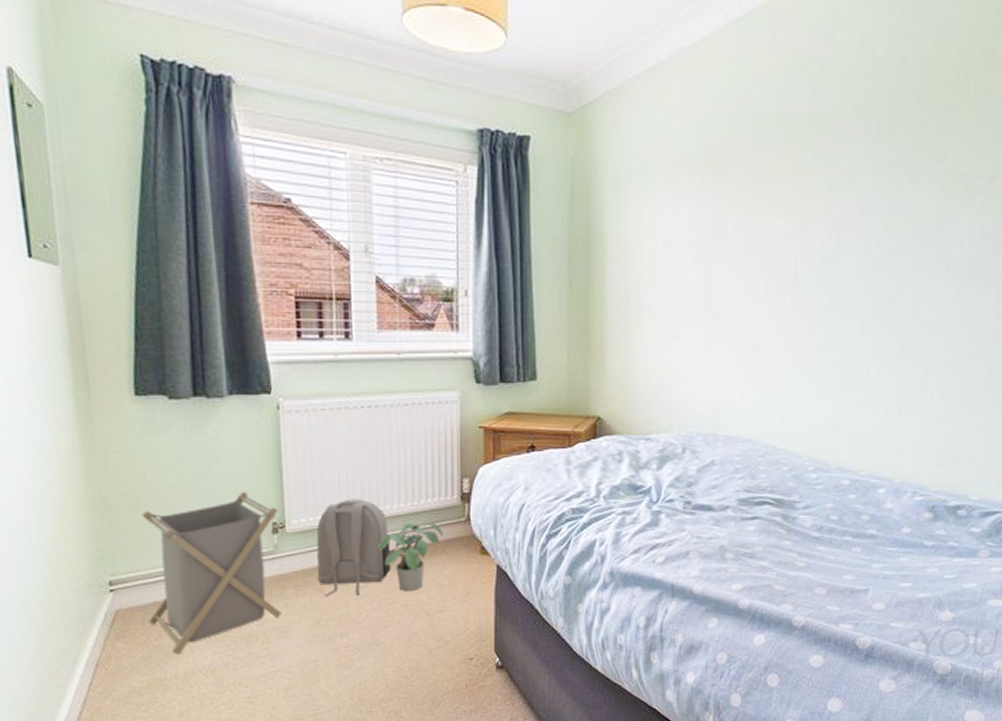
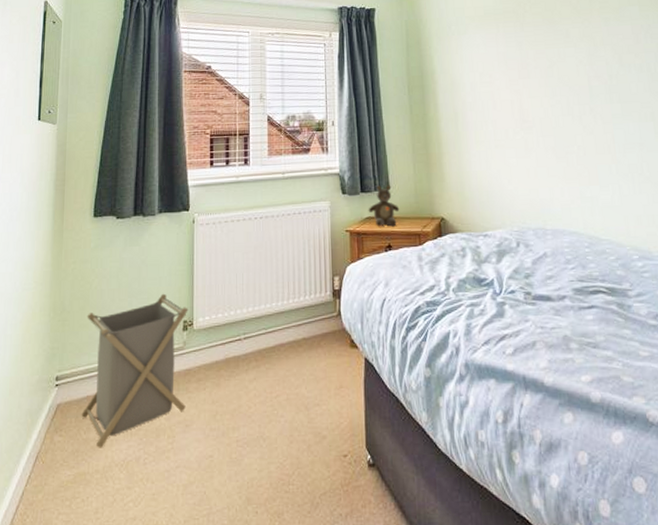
backpack: present [316,499,391,597] -> none [216,298,276,391]
potted plant: present [378,522,443,591] -> none [265,317,319,385]
teddy bear: none [508,375,548,425] -> present [368,185,400,227]

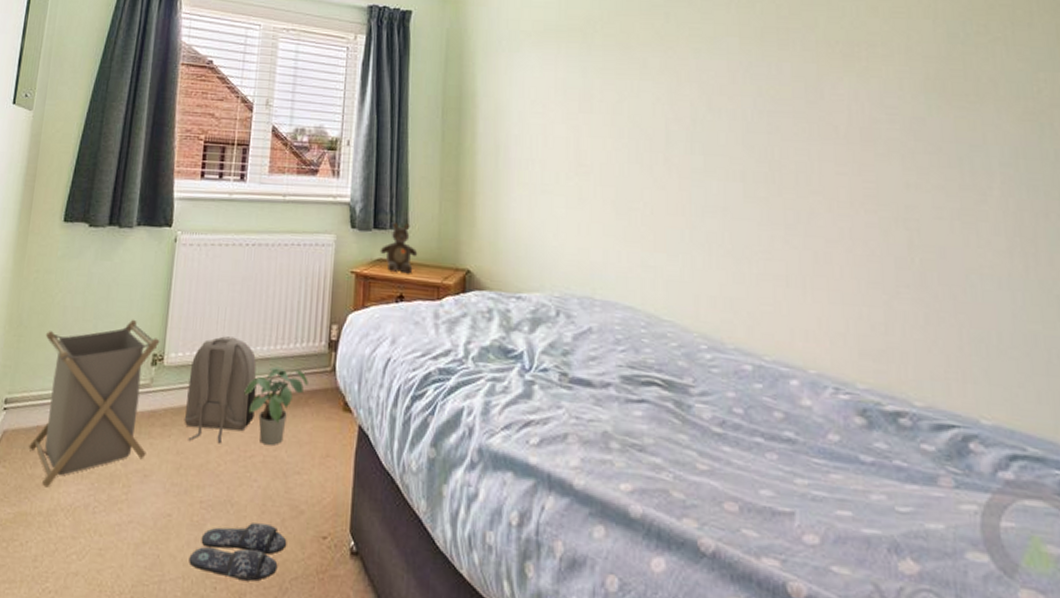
backpack: none [216,298,276,391] -> present [184,336,257,444]
slippers: none [232,452,314,502] -> present [189,523,287,581]
potted plant: none [265,317,319,385] -> present [244,366,308,445]

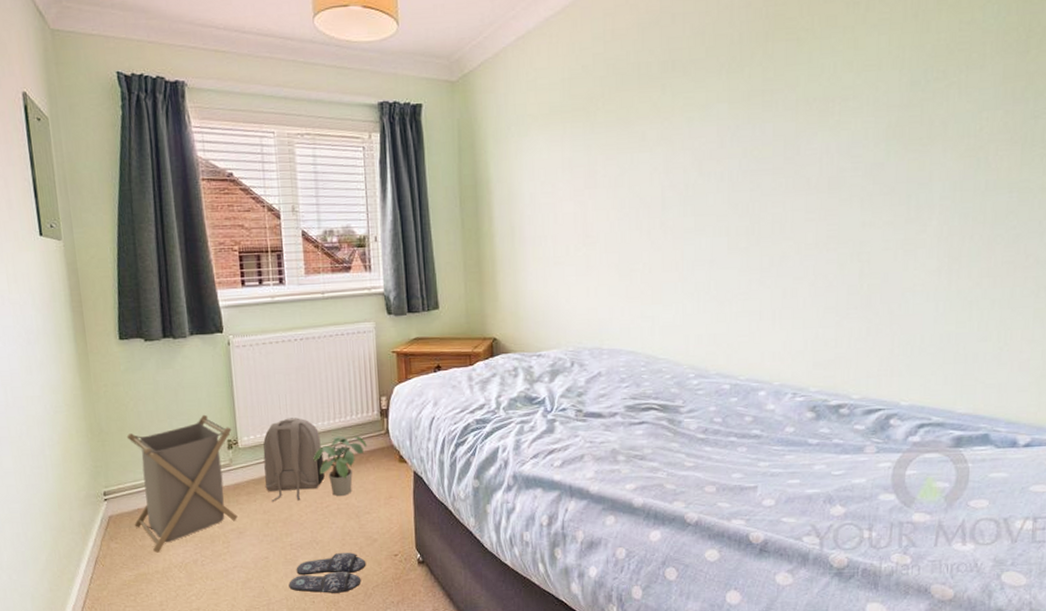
teddy bear: present [380,222,418,274] -> none [415,305,450,348]

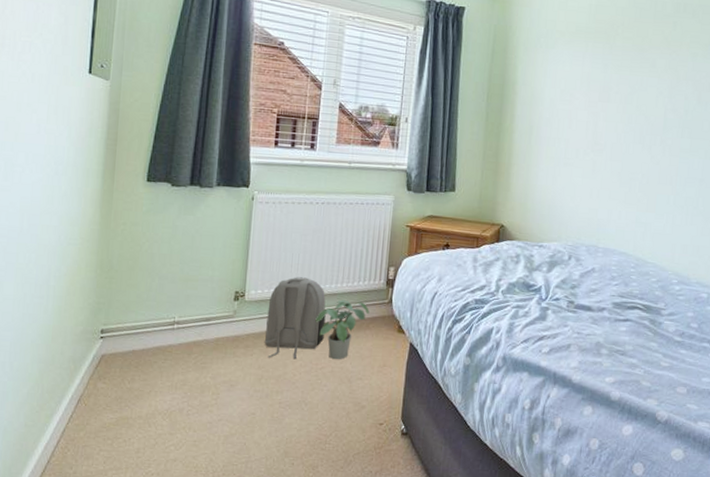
laundry basket: present [126,414,238,553] -> none [126,263,241,397]
slippers: present [288,553,366,593] -> none [271,416,351,457]

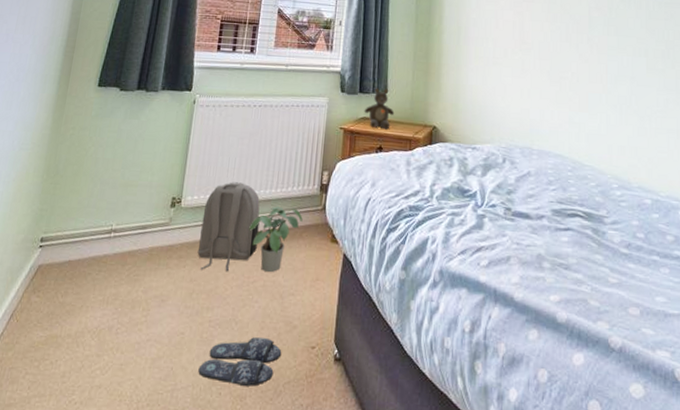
slippers: none [271,416,351,457] -> present [198,337,282,386]
teddy bear: none [431,186,462,228] -> present [364,88,395,130]

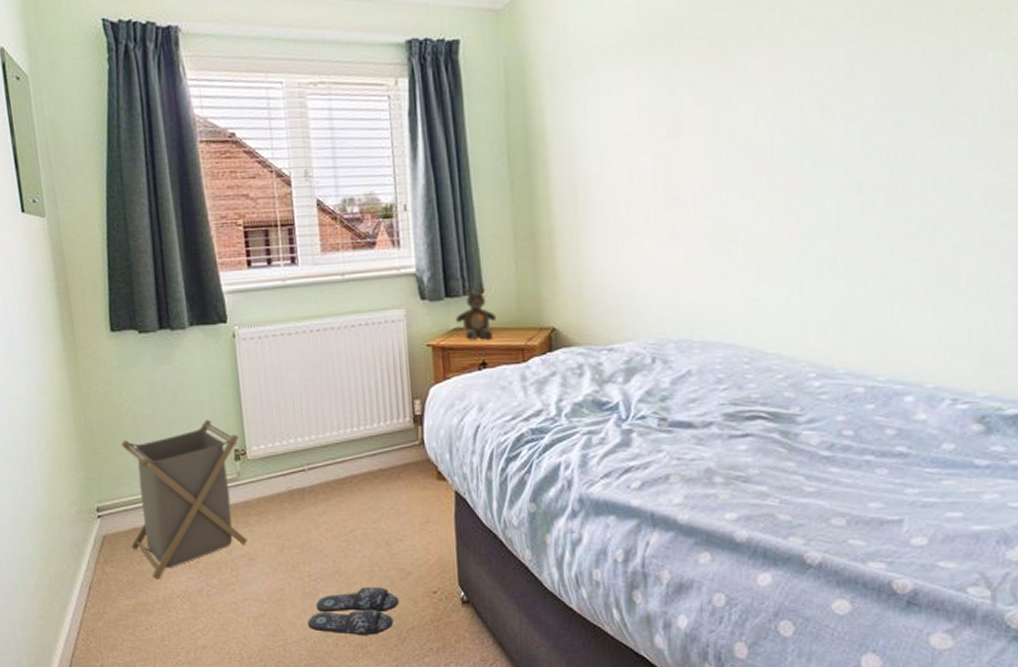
laundry basket: none [61,168,179,313] -> present [120,419,248,580]
backpack: present [197,182,260,272] -> none [275,424,348,524]
potted plant: present [249,206,303,272] -> none [334,446,398,519]

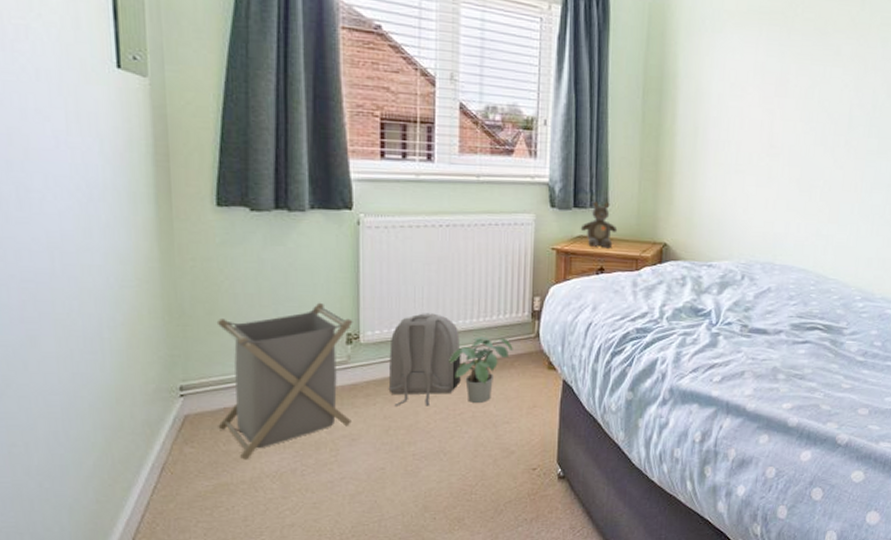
backpack: none [275,424,348,524] -> present [388,313,461,406]
slippers: present [307,587,399,635] -> none [407,465,500,509]
potted plant: none [334,446,398,519] -> present [449,336,513,403]

